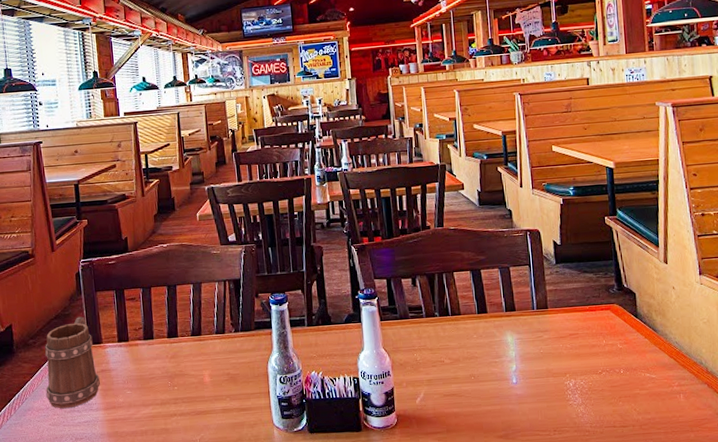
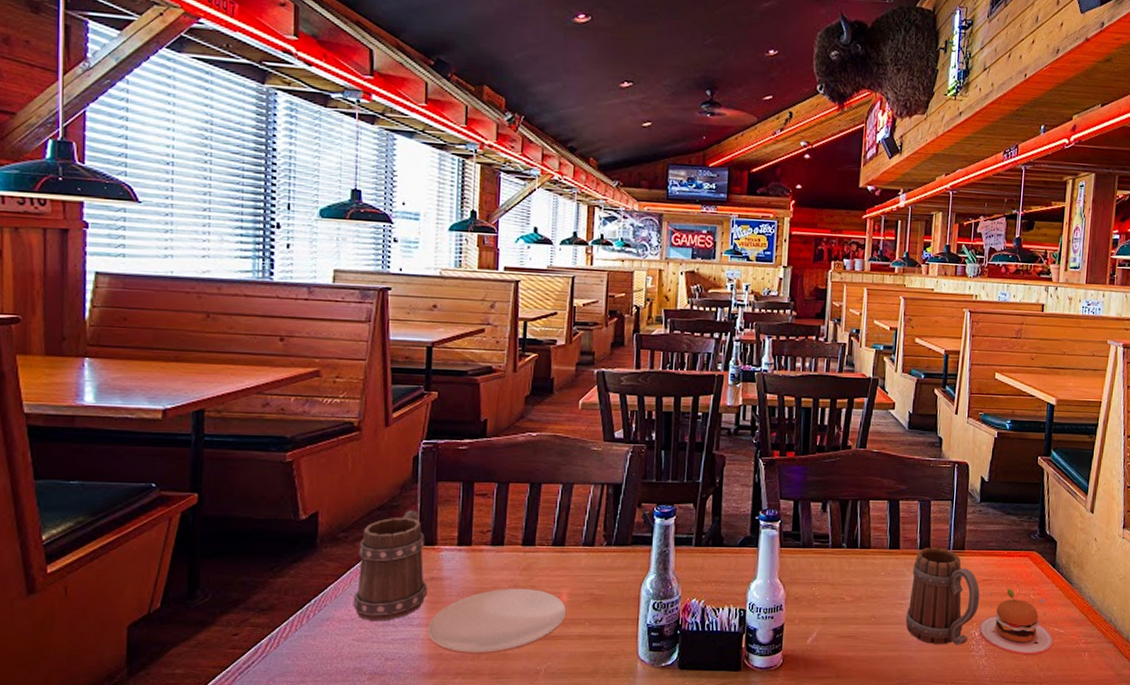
plate: none [104,373,210,431] -> present [427,588,567,654]
beer mug: none [502,308,570,397] -> present [905,547,980,646]
burger: none [572,337,647,401] -> present [979,587,1054,655]

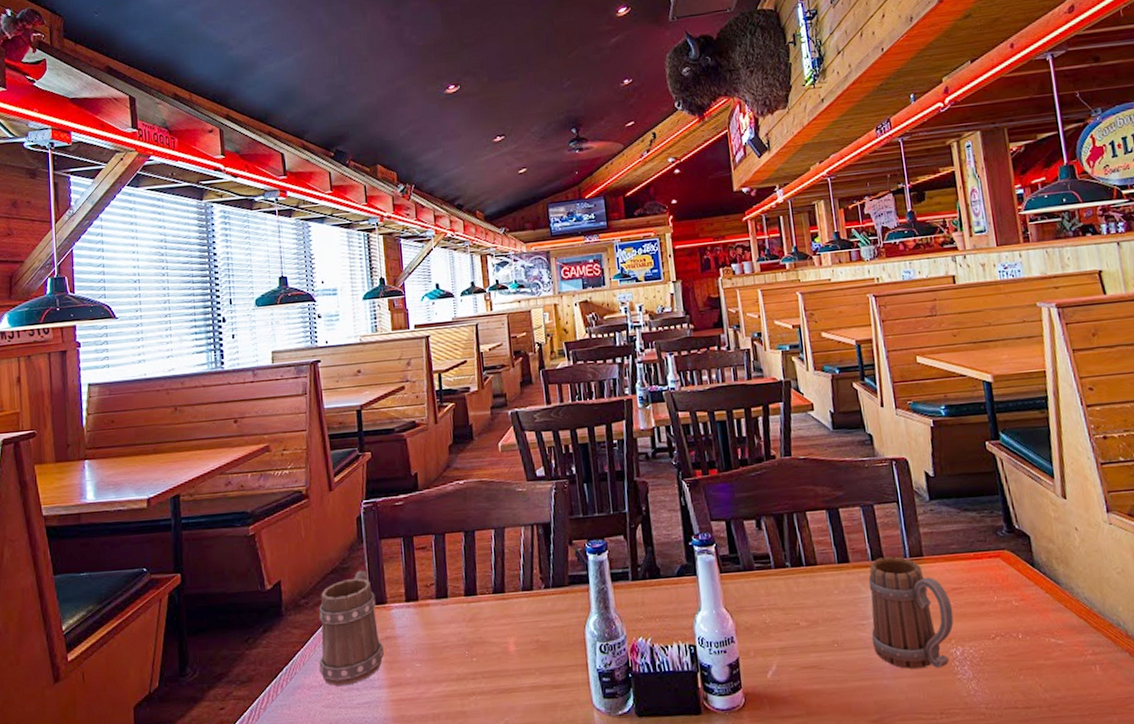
plate: present [427,588,567,654] -> none [388,640,516,715]
burger: present [979,587,1054,655] -> none [959,592,1054,674]

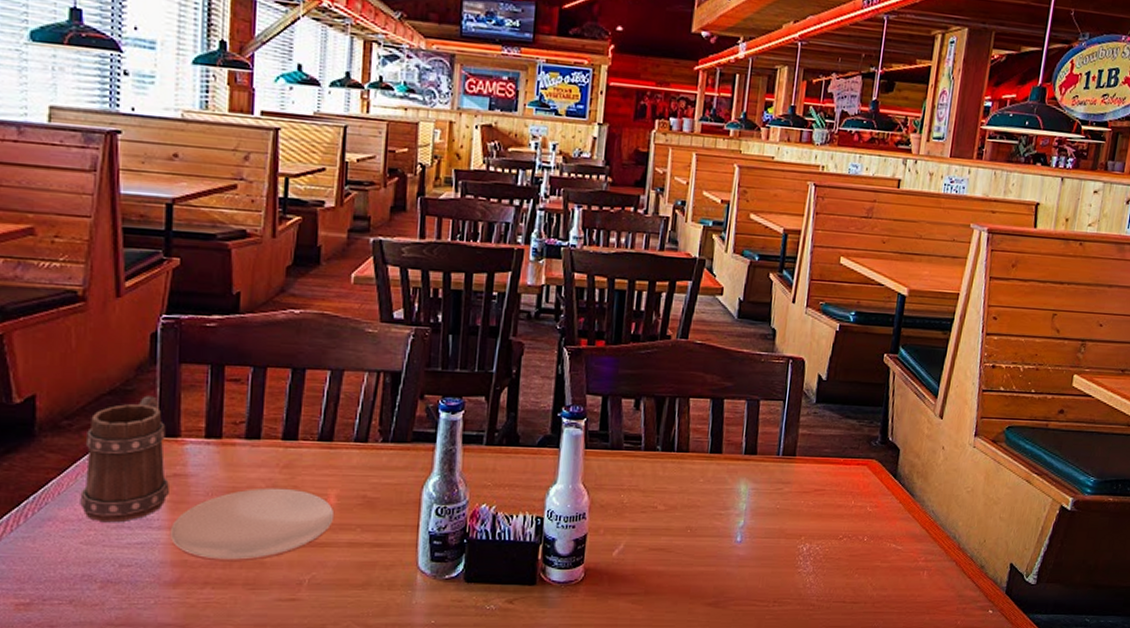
plate: none [388,640,516,715] -> present [169,487,335,562]
beer mug: present [868,556,954,669] -> none [725,452,811,562]

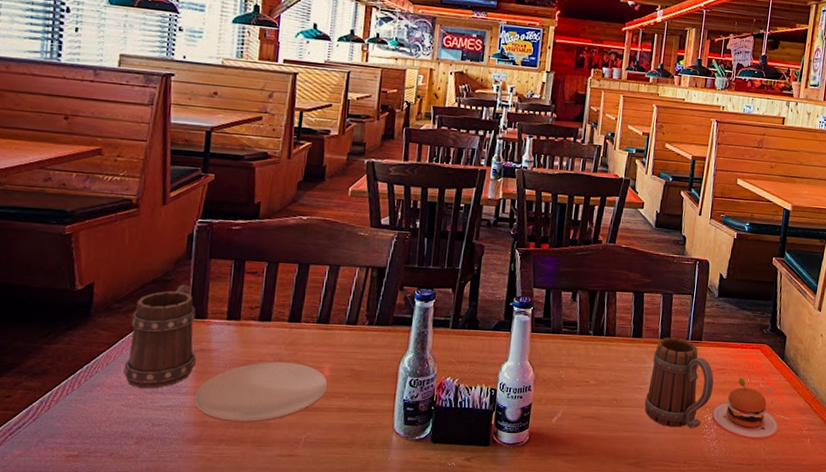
beer mug: none [725,452,811,562] -> present [644,337,714,429]
burger: none [807,499,890,572] -> present [711,377,780,439]

